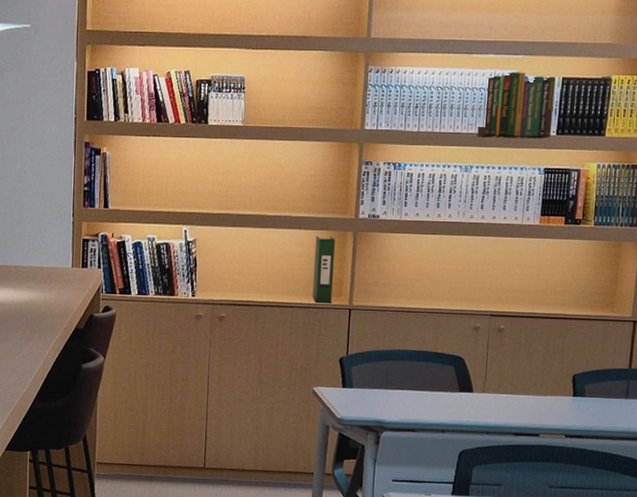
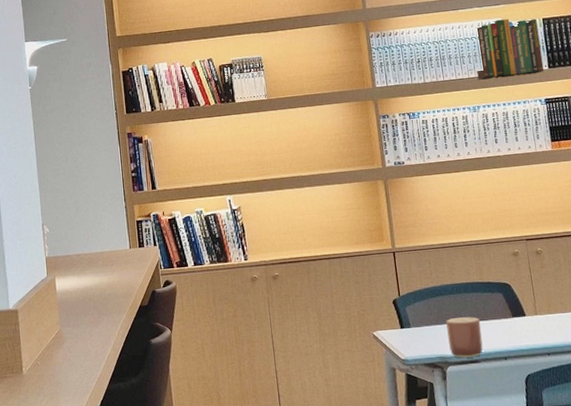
binder: present [312,235,335,304] -> none [349,186,375,251]
mug: none [388,384,426,426] -> present [446,316,483,359]

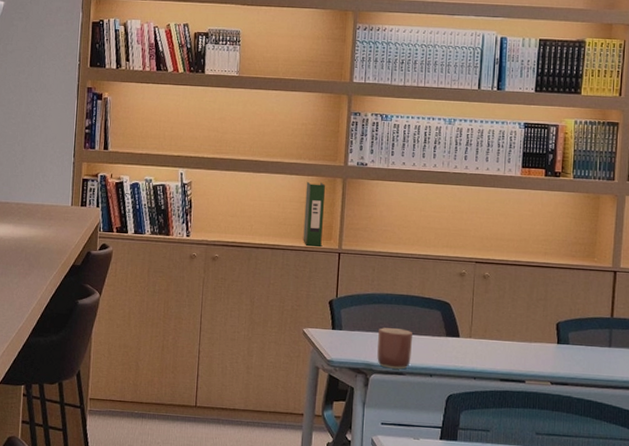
binder: none [349,186,375,251] -> present [303,181,325,248]
books: present [476,18,544,80] -> none [460,32,533,96]

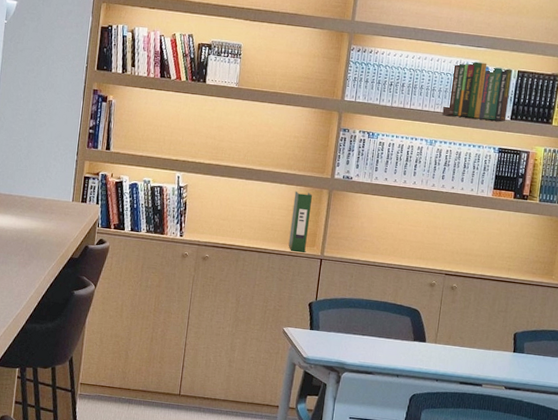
mug: present [377,327,413,370] -> none [349,330,384,369]
books: none [460,32,533,96] -> present [442,61,513,123]

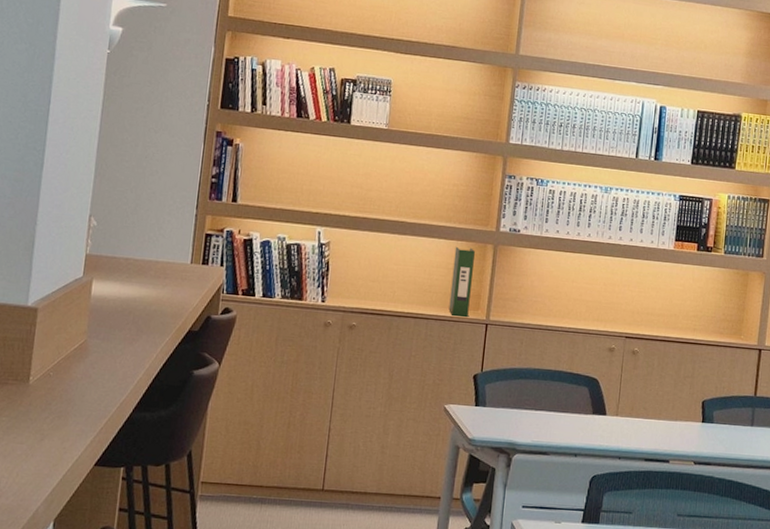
books: present [442,61,513,123] -> none [617,100,692,167]

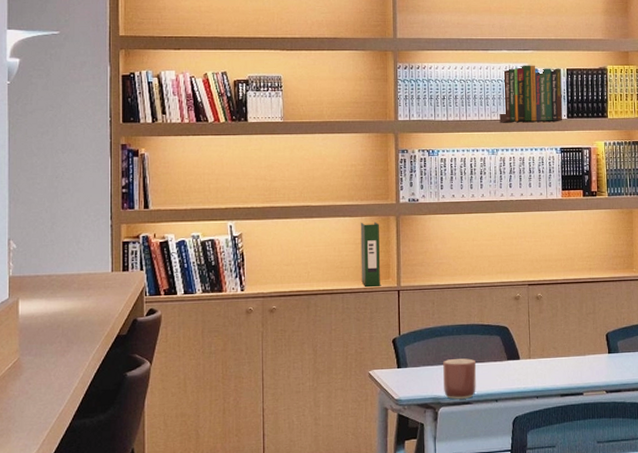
mug: none [521,404,560,449] -> present [443,358,477,400]
books: none [617,100,692,167] -> present [499,65,563,123]

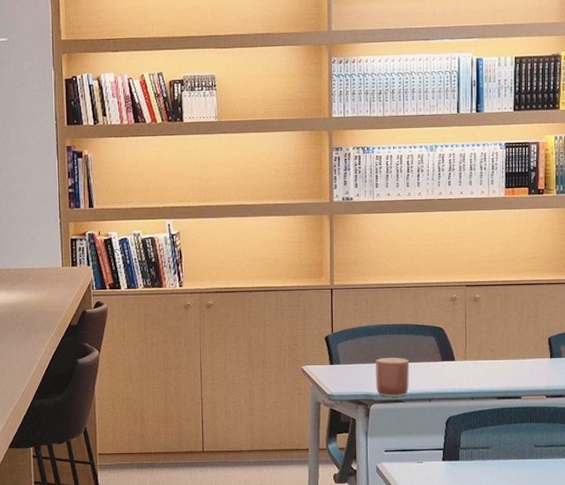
binder: present [360,221,380,288] -> none [293,220,313,286]
books: present [499,65,563,123] -> none [439,54,509,118]

